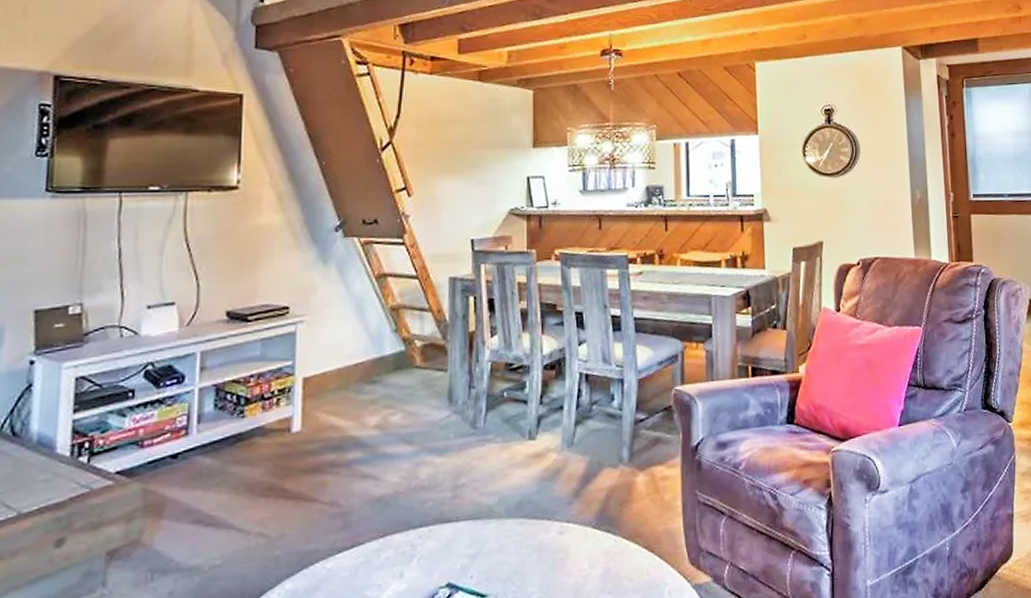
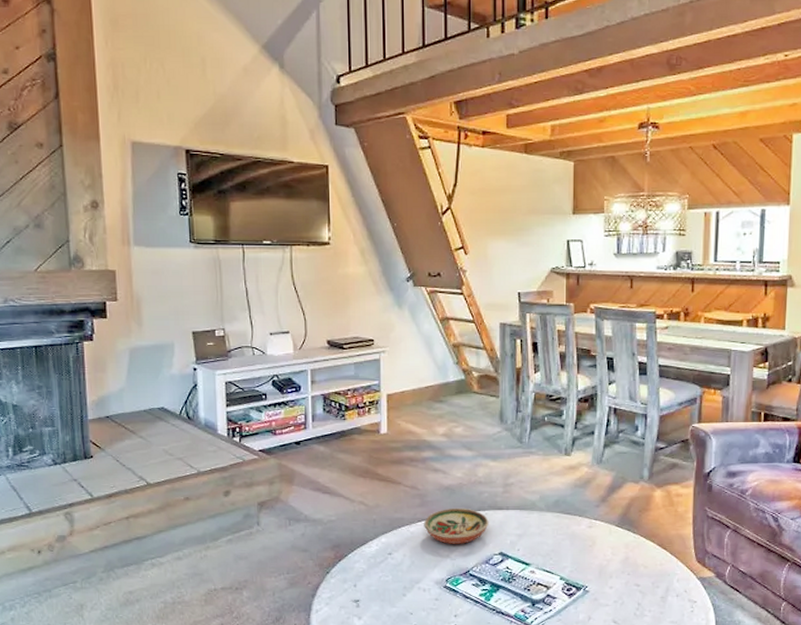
decorative bowl: none [346,525,433,581] -> present [424,508,489,544]

